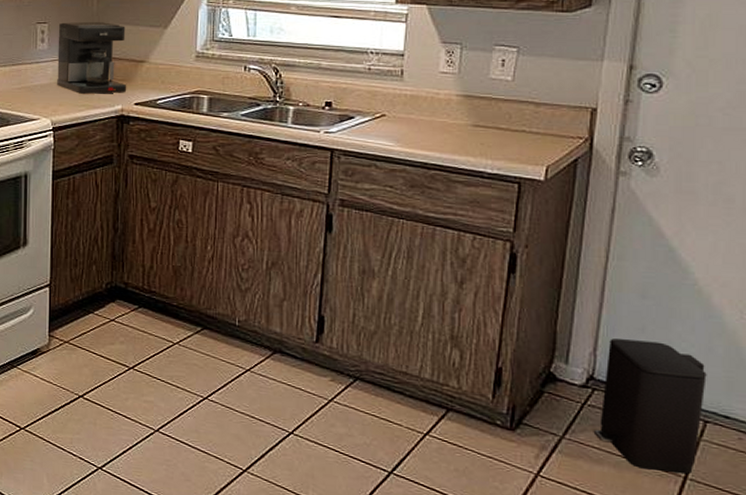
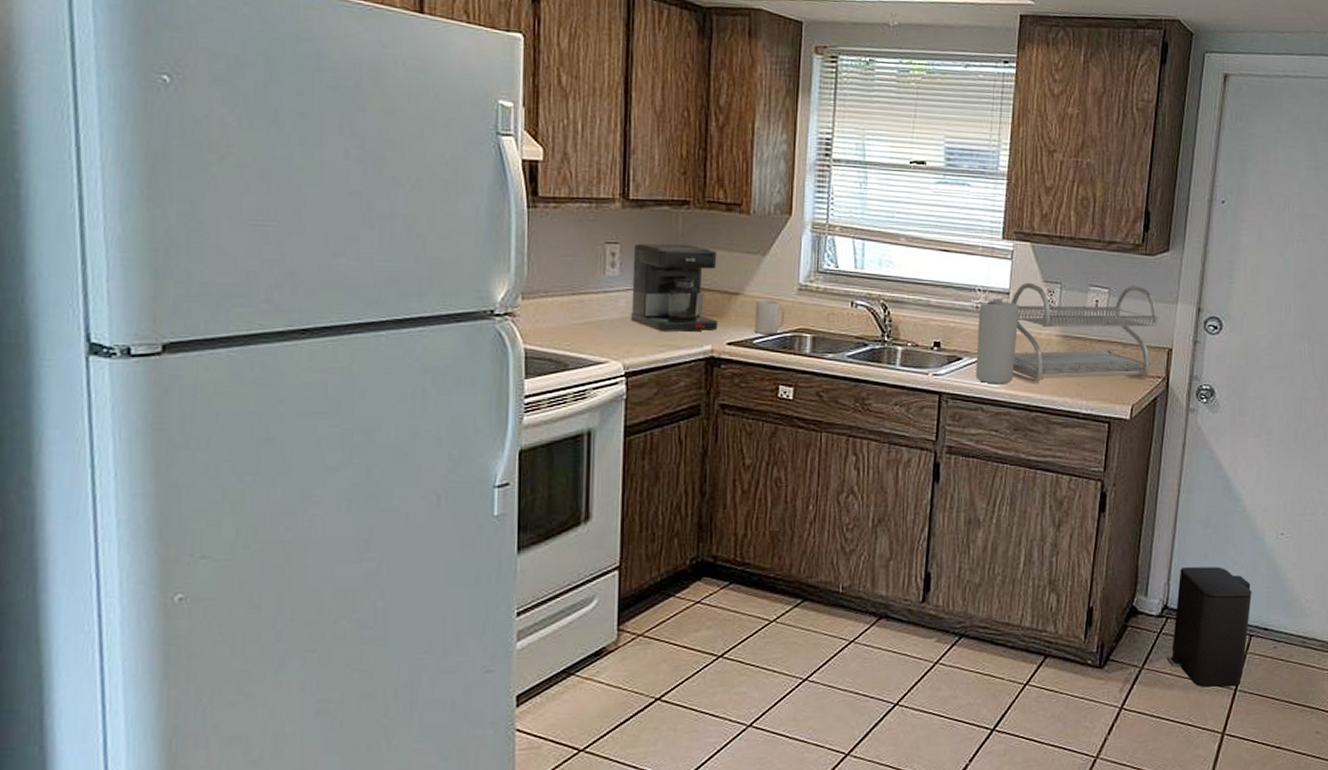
mug: none [157,66,185,96] -> present [754,300,786,335]
paper towel holder: none [369,59,415,142] -> present [975,297,1020,384]
dish rack: none [407,43,580,143] -> present [1012,282,1160,385]

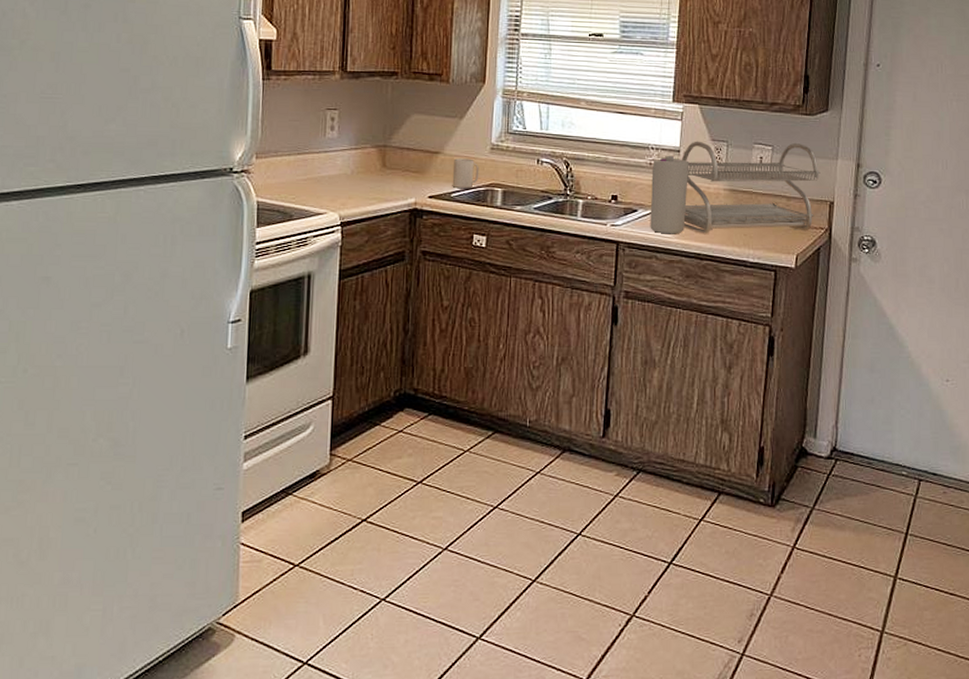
coffee maker: present [631,243,718,333] -> none [347,109,421,187]
pedal bin: present [1166,567,1252,687] -> none [837,411,920,530]

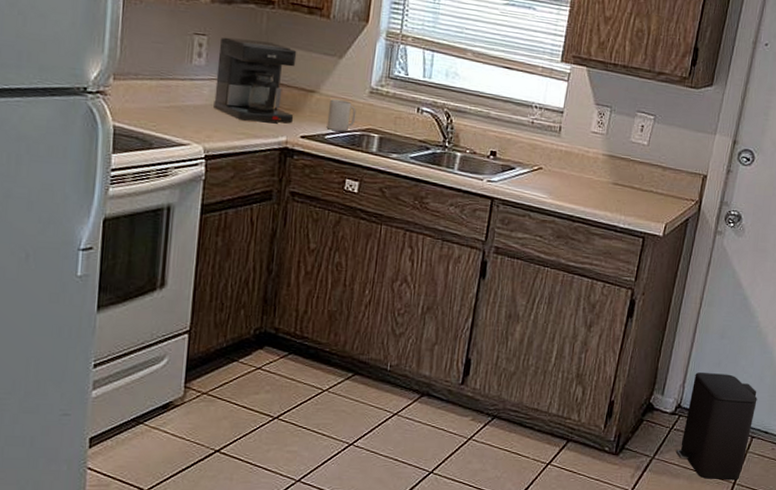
coffee maker: none [347,109,421,187] -> present [213,37,297,124]
paper towel holder: present [650,155,689,234] -> none [526,115,572,195]
dish rack: present [682,141,821,235] -> none [559,103,698,202]
pedal bin: none [837,411,920,530] -> present [675,372,757,480]

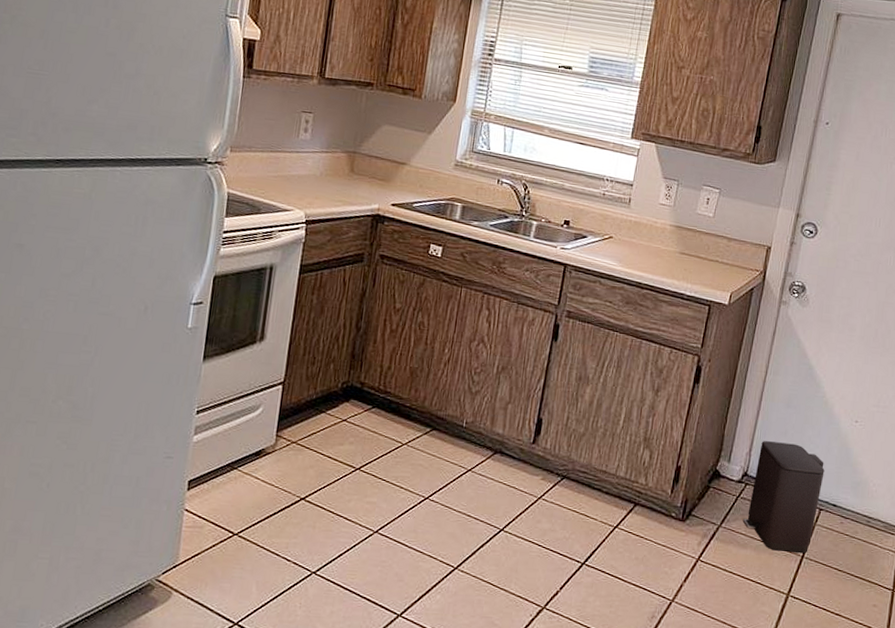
coffee maker: present [213,37,297,124] -> none [315,114,391,193]
mug: present [326,99,357,132] -> none [415,170,443,201]

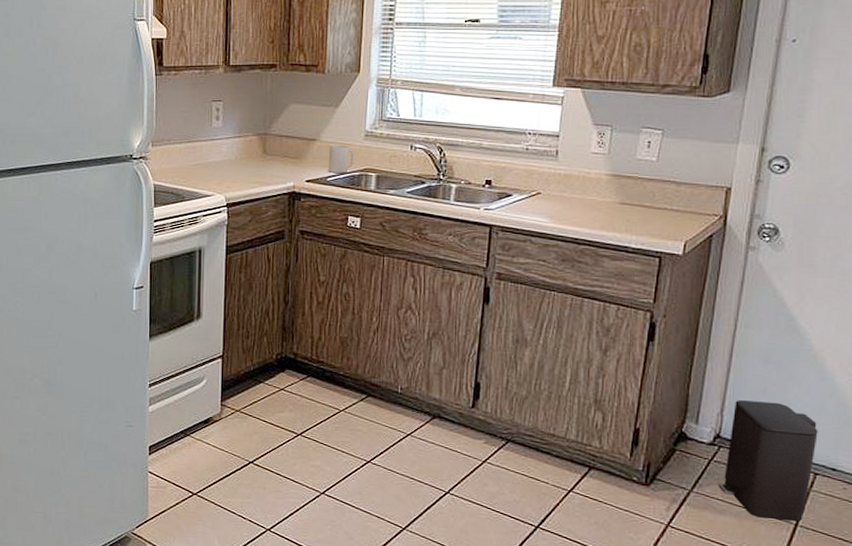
mug: none [415,170,443,201] -> present [328,145,354,174]

